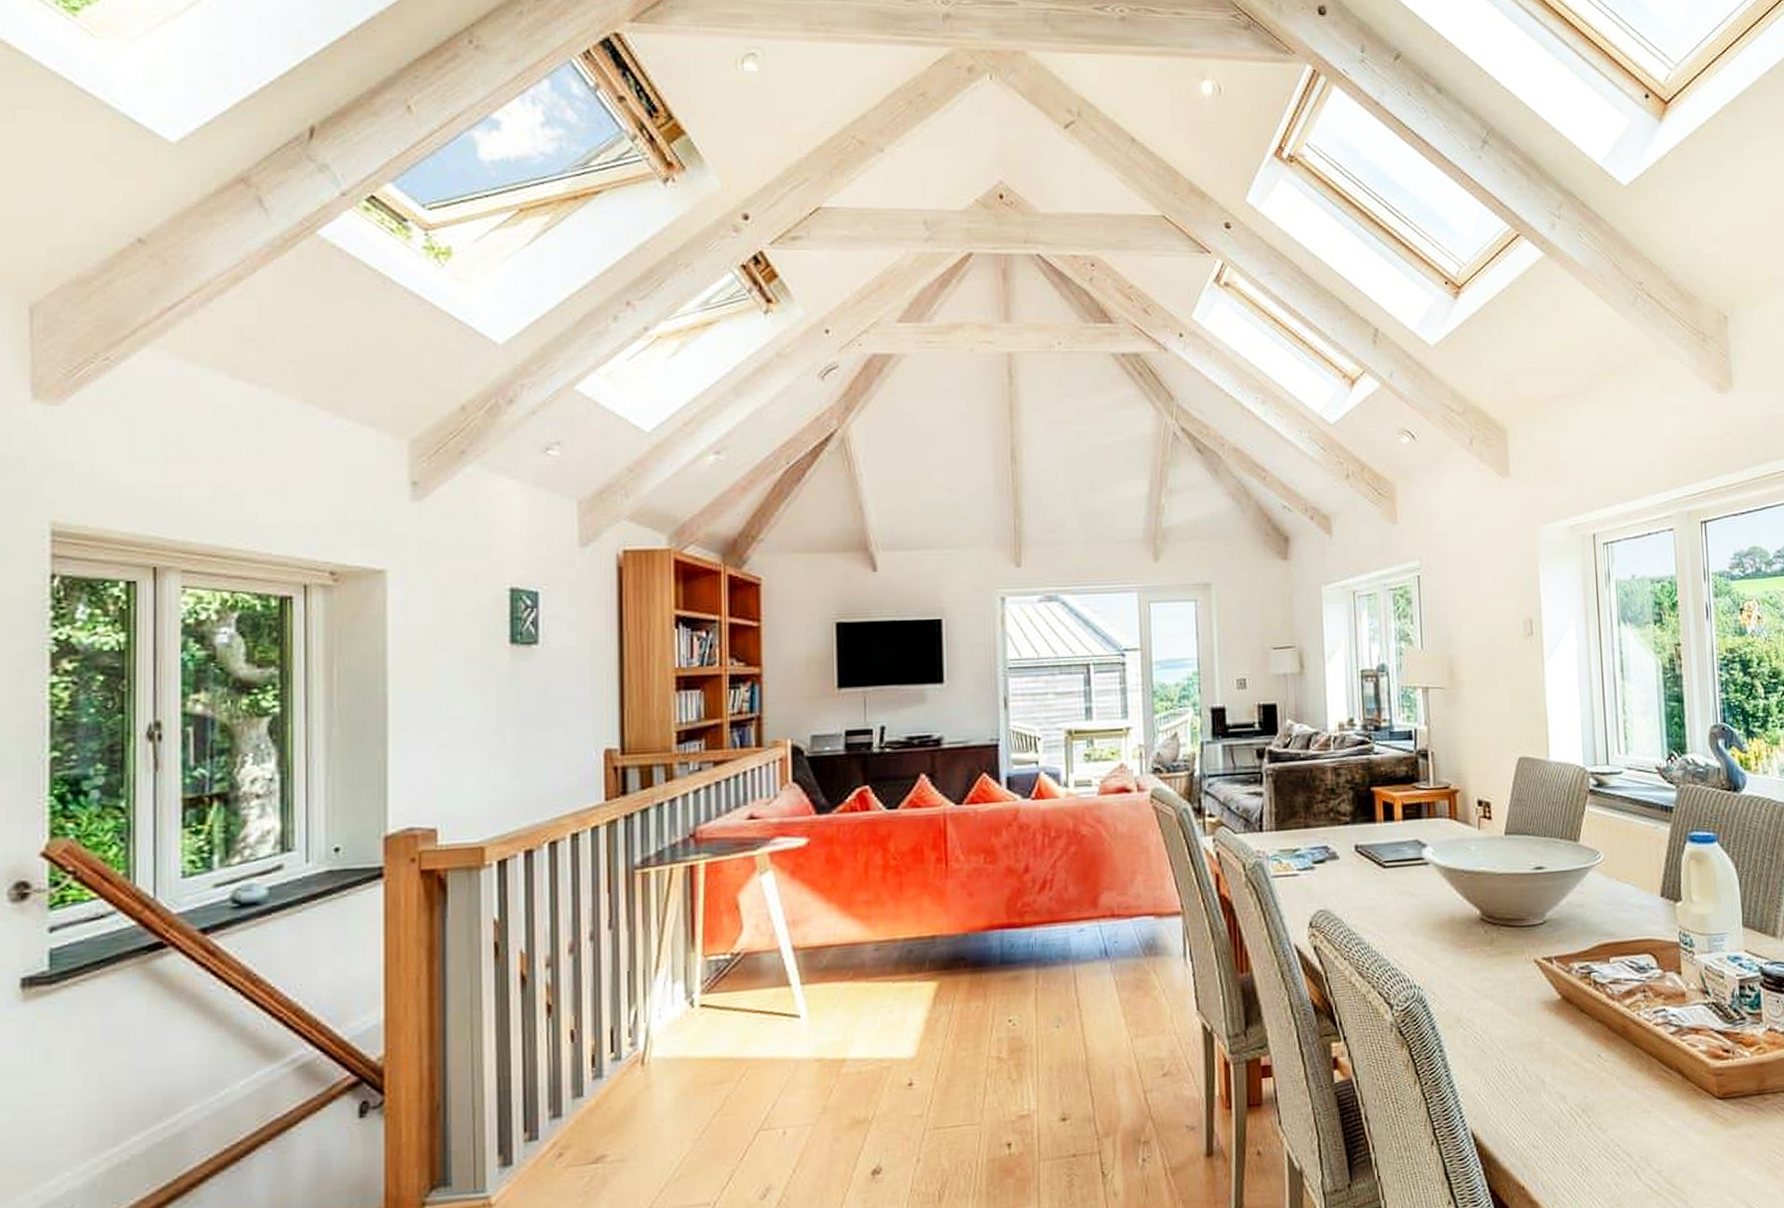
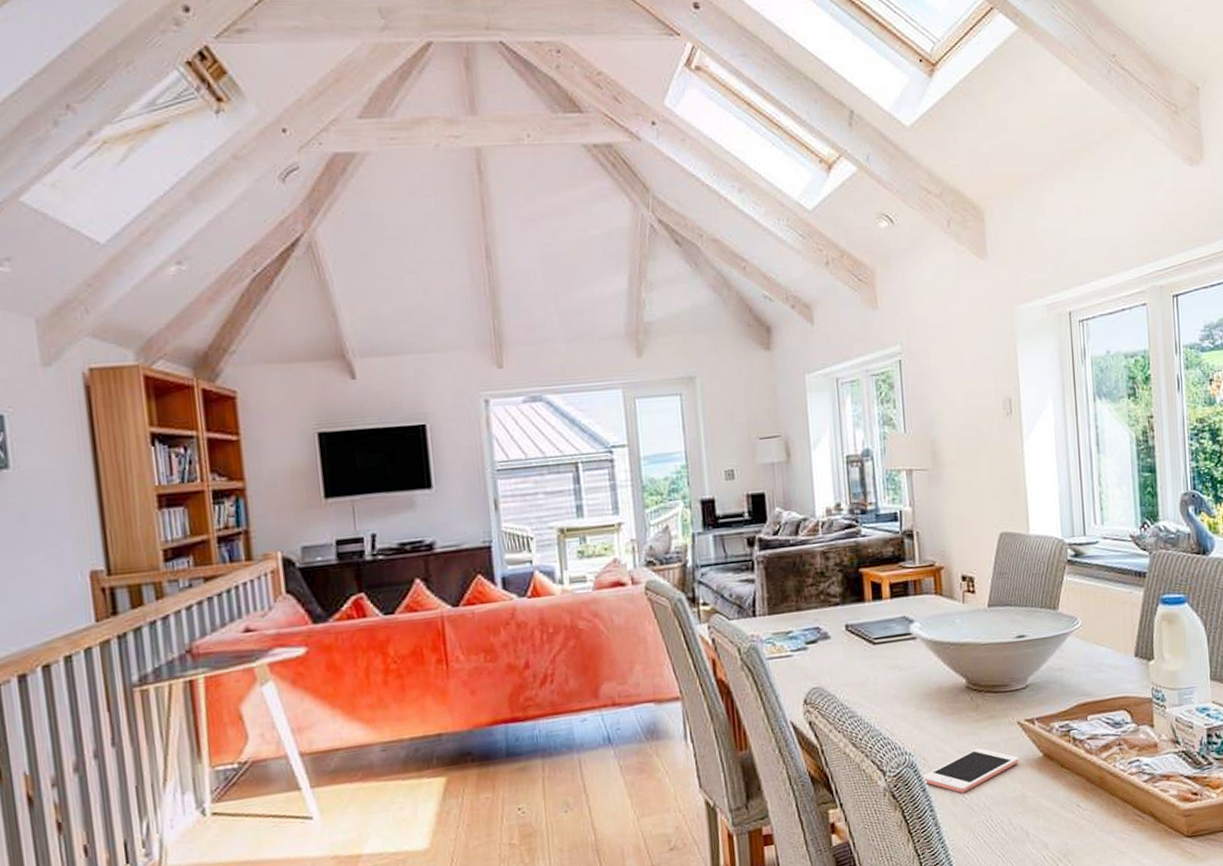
cell phone: none [1431,985,1535,1034] -> present [921,747,1019,793]

